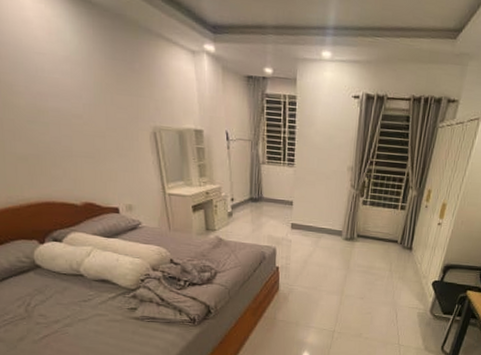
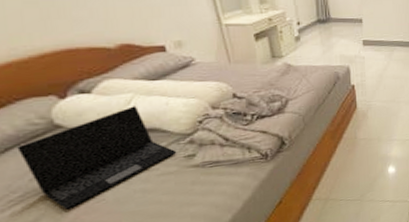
laptop: none [10,258,123,336] -> present [17,106,177,211]

